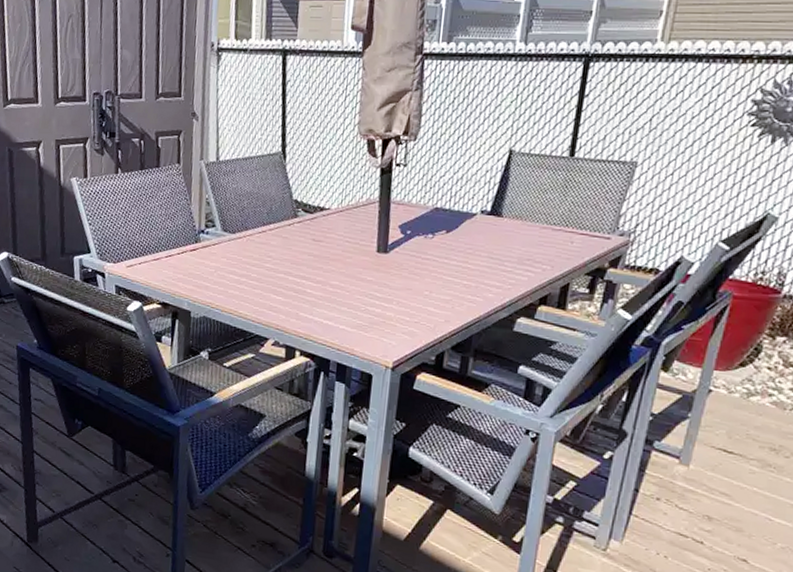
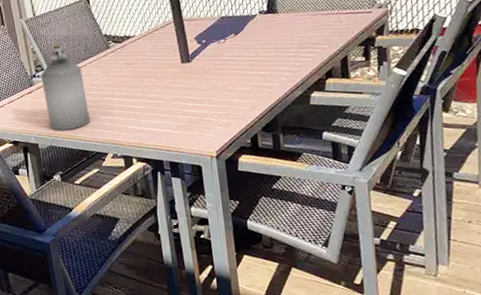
bottle: none [208,200,260,303] -> present [41,45,90,131]

